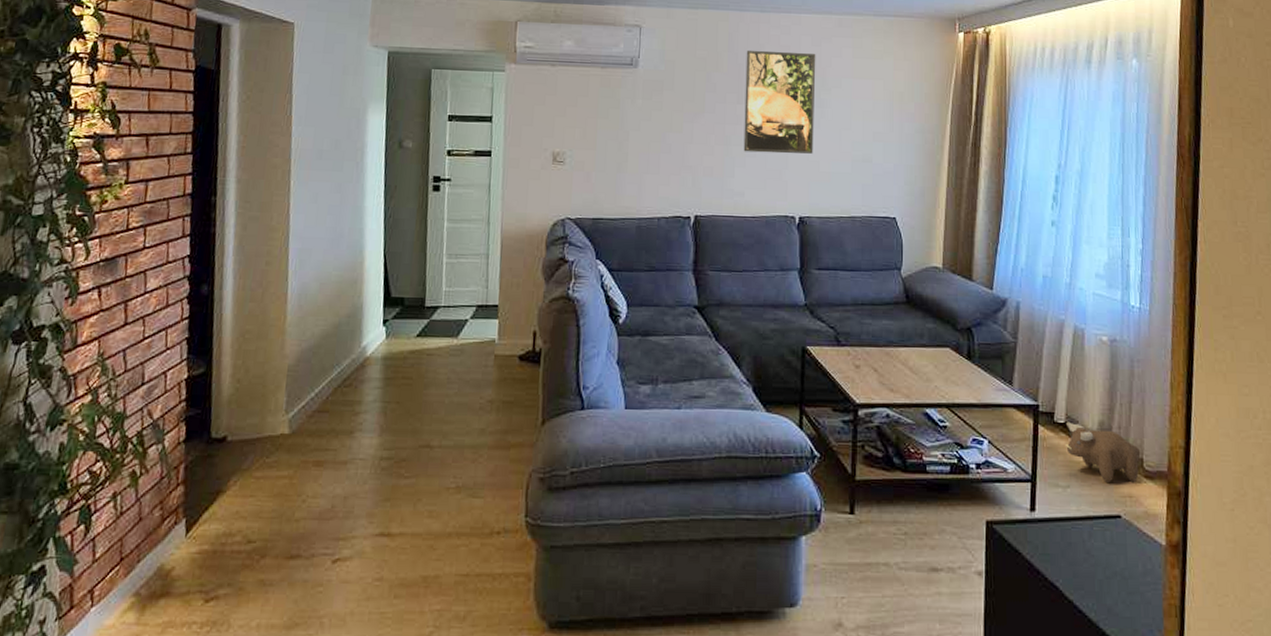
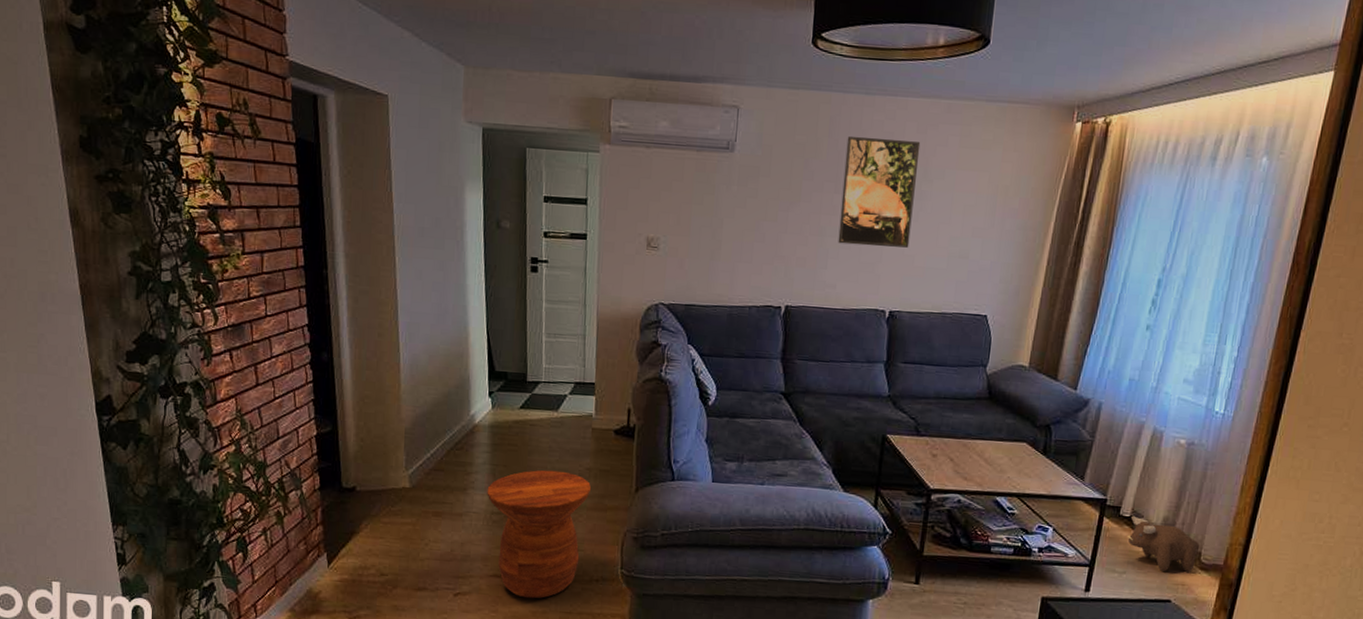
side table: none [376,405,494,561] -> present [487,470,592,599]

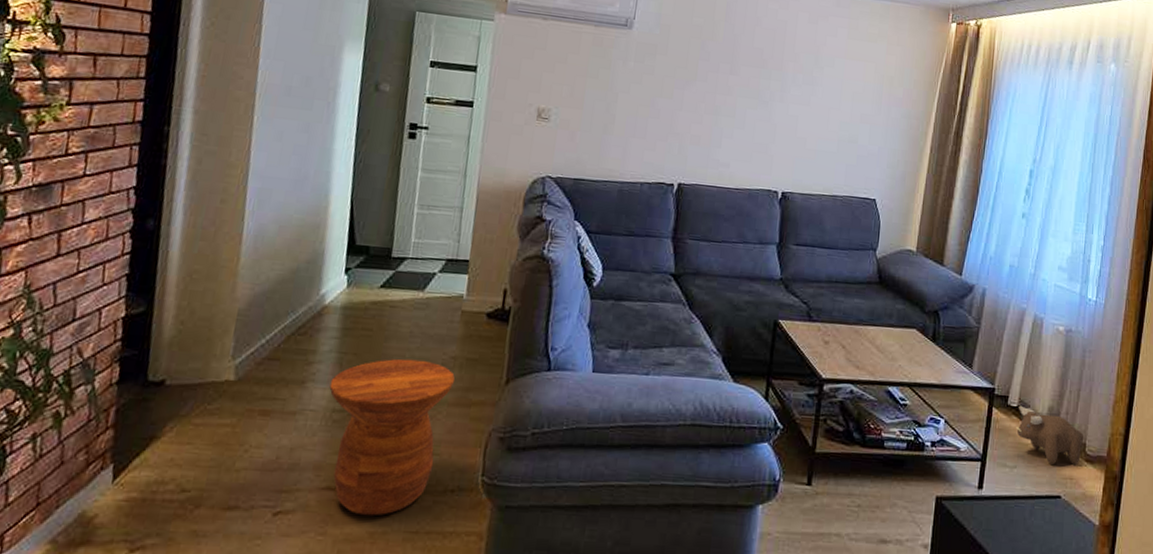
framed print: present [838,135,921,248] -> none [732,21,812,130]

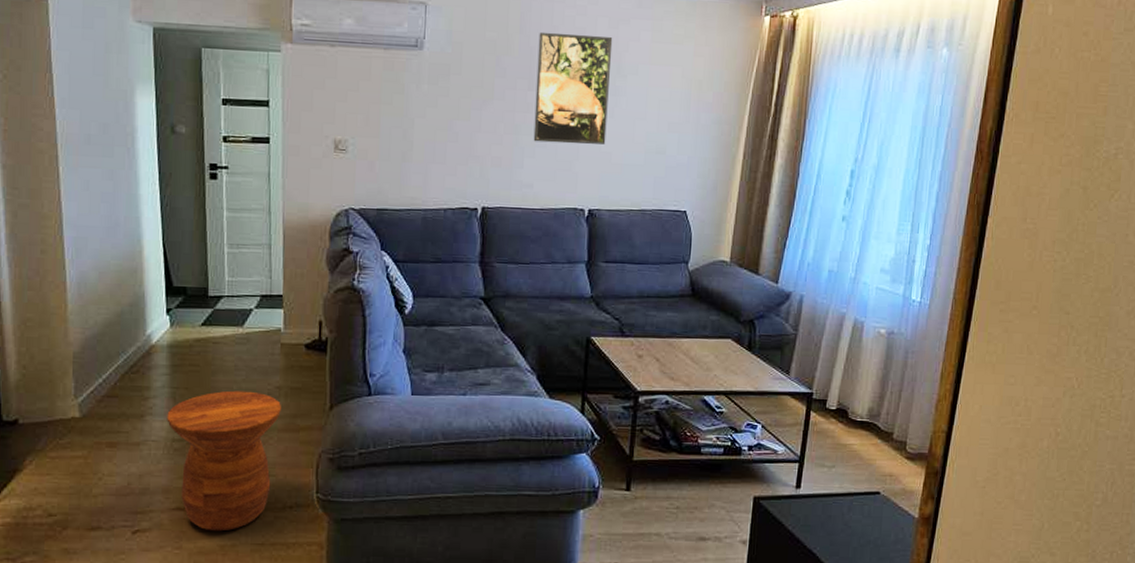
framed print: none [732,21,812,130] -> present [533,31,613,144]
plush toy: present [1015,405,1084,466] -> none [834,408,905,464]

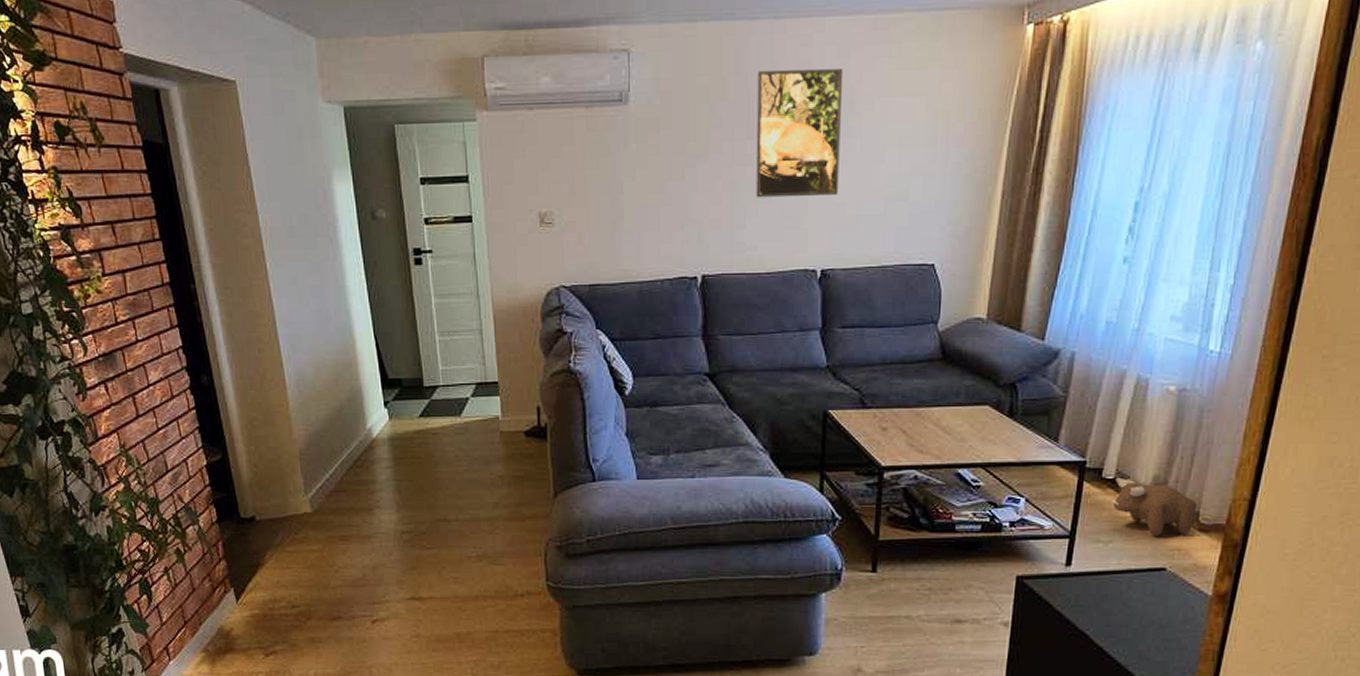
side table: present [167,390,282,532] -> none [394,481,506,620]
plush toy: none [834,408,905,464] -> present [1111,477,1198,538]

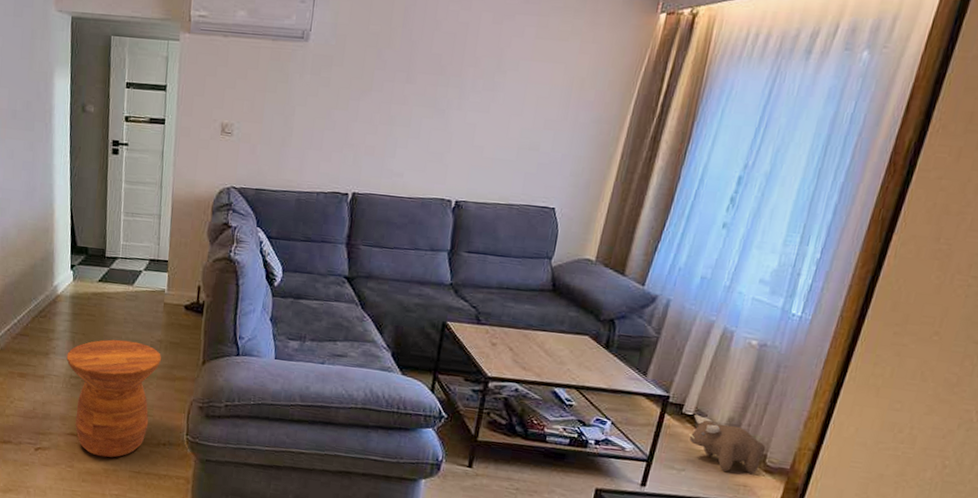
side table: none [394,481,506,620] -> present [66,339,162,458]
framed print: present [756,69,844,198] -> none [407,26,496,139]

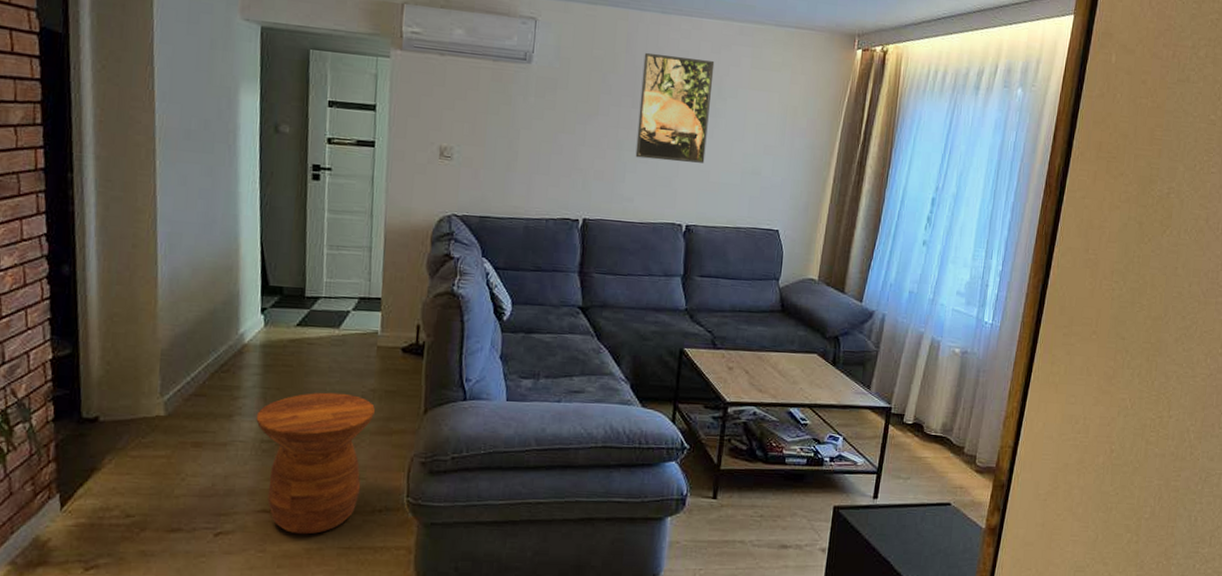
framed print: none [407,26,496,139] -> present [635,52,715,163]
plush toy: present [688,414,766,474] -> none [910,422,975,476]

